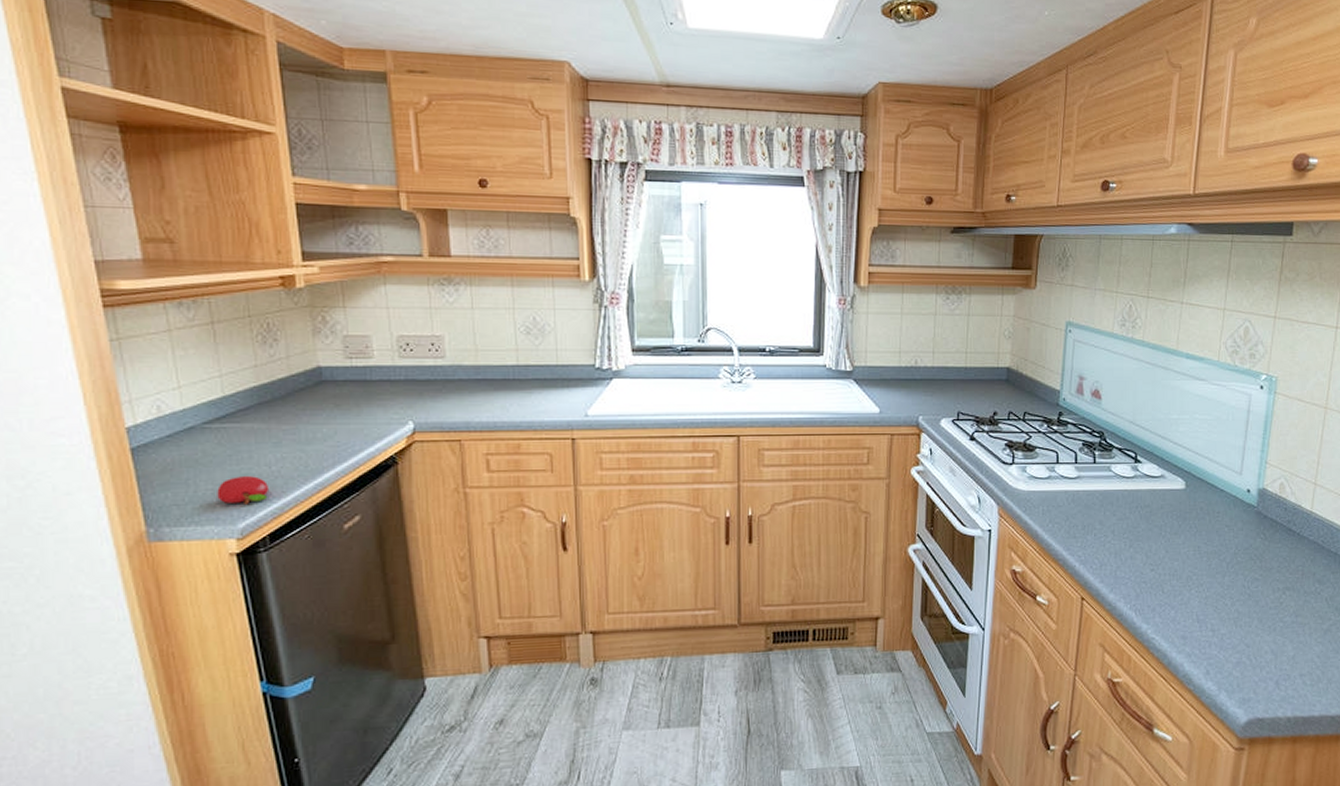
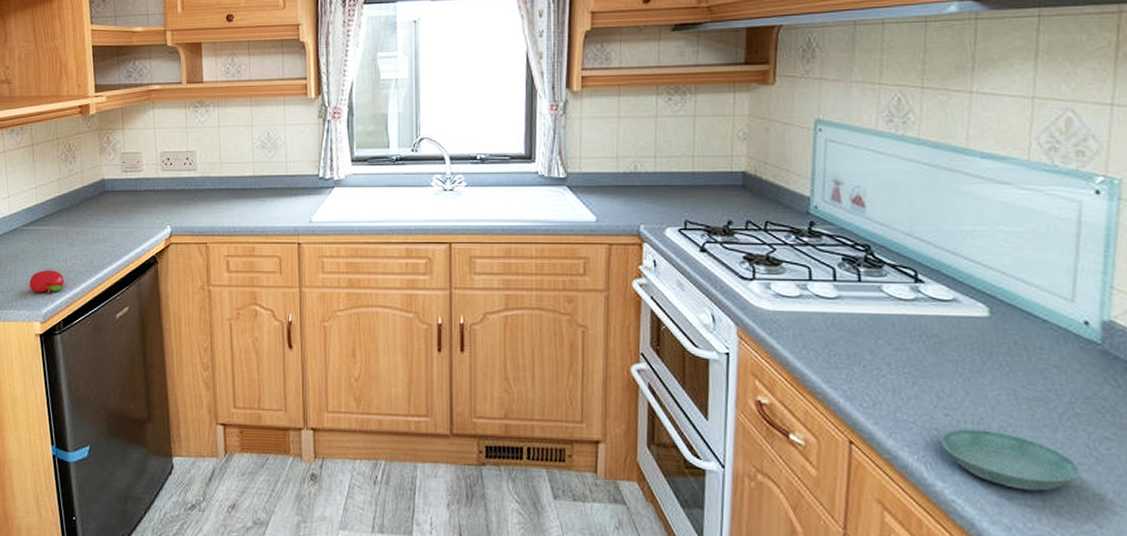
saucer: none [1146,580,1238,625] -> present [940,429,1081,492]

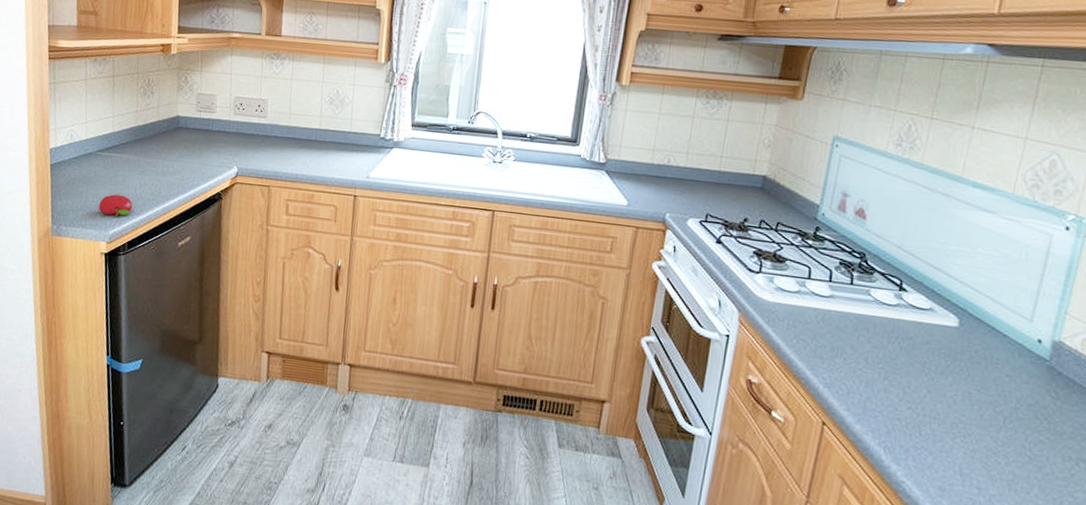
saucer: present [940,429,1081,492] -> none [900,421,1015,481]

